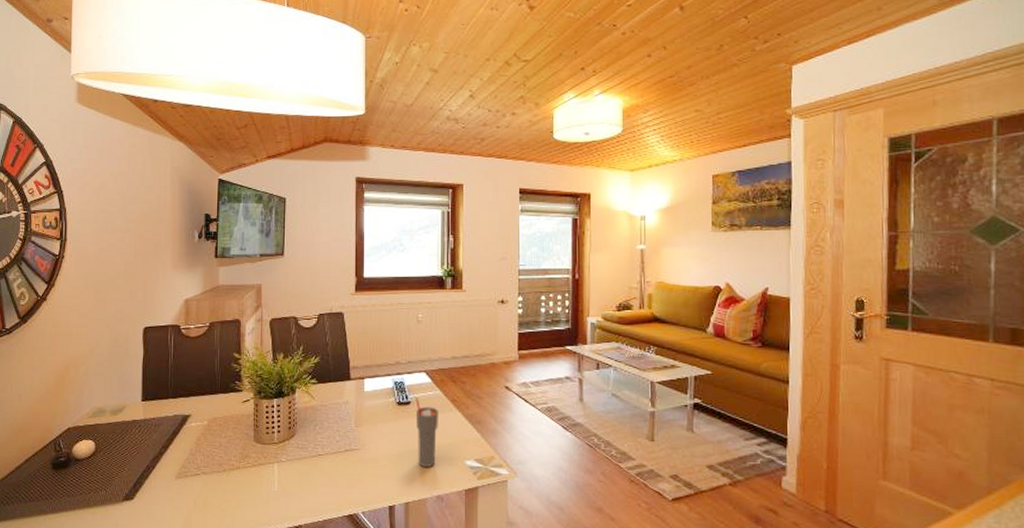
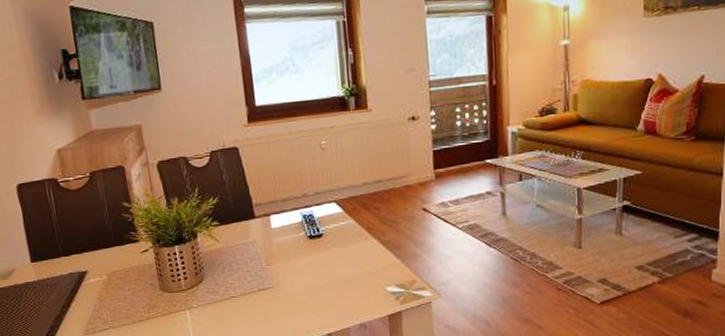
cup: present [415,397,439,467] -> none [327,229,356,298]

